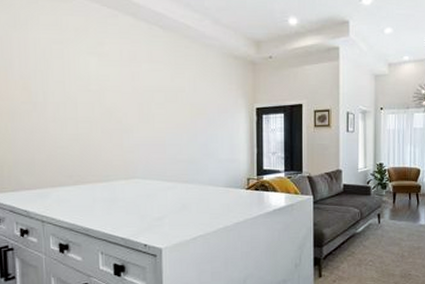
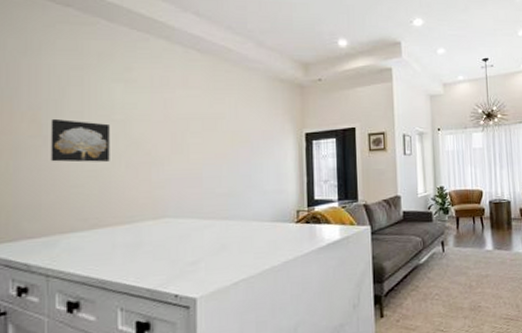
wall art: none [39,87,88,127] -> present [51,118,110,162]

